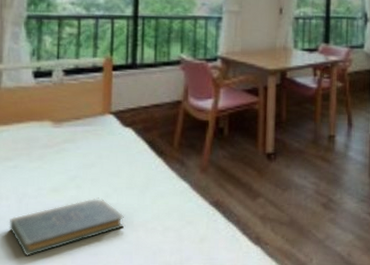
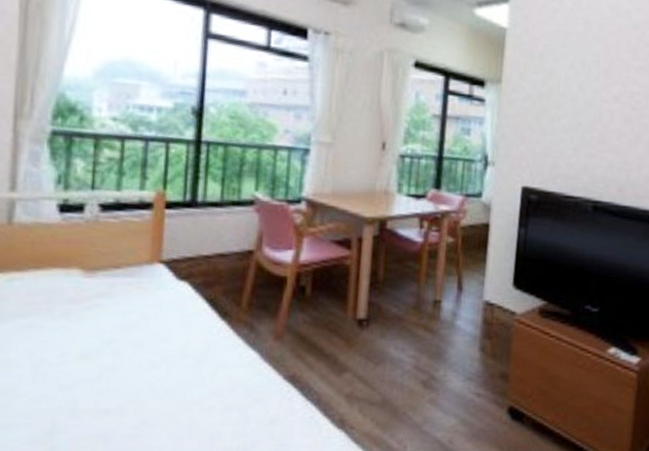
book: present [10,198,124,256] -> none [21,367,174,439]

